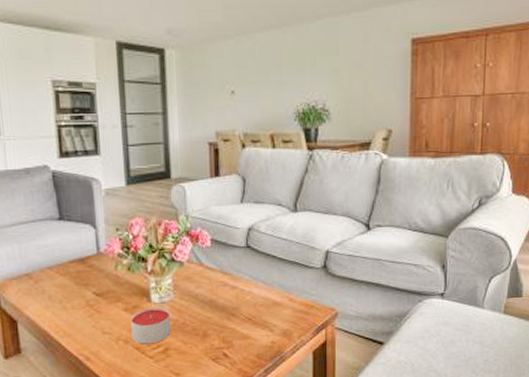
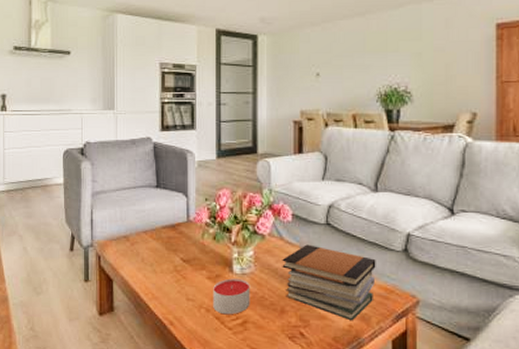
book stack: none [202,268,297,338] -> present [282,244,376,321]

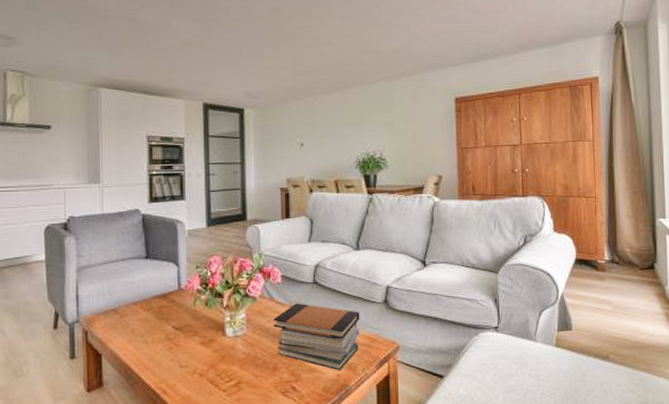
candle: present [213,278,250,315] -> none [206,341,244,378]

